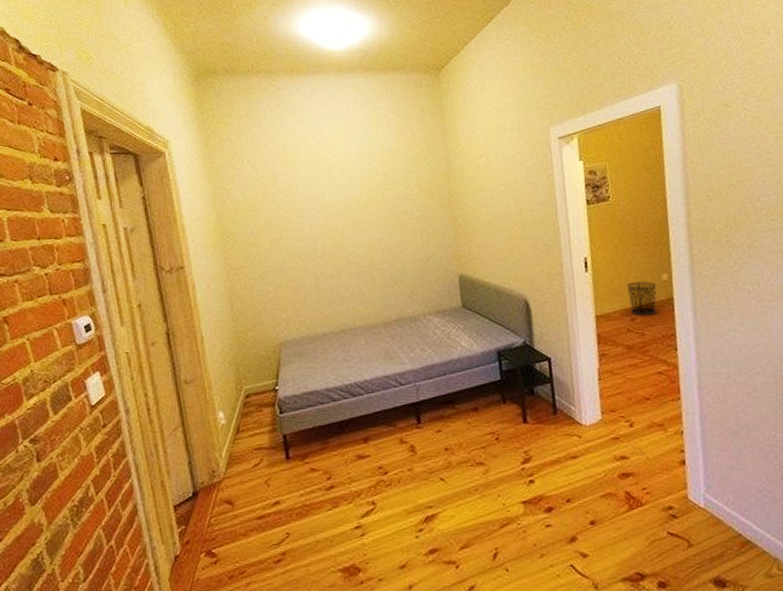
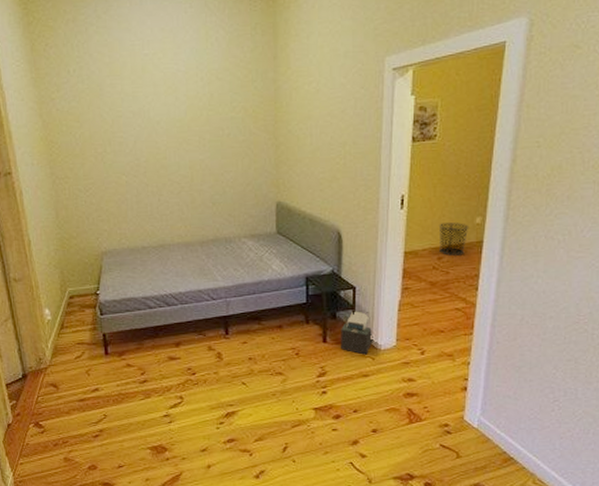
air filter: none [541,382,577,433] -> present [341,309,373,355]

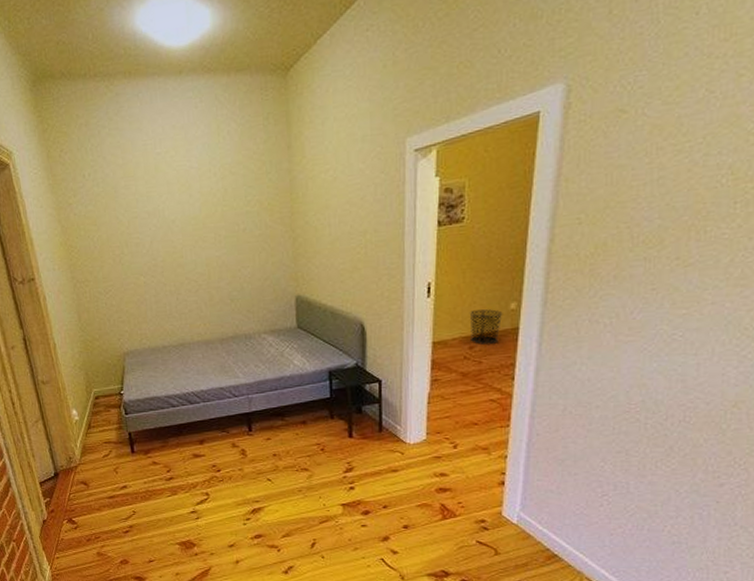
air filter: present [341,309,373,355] -> none [367,403,402,450]

